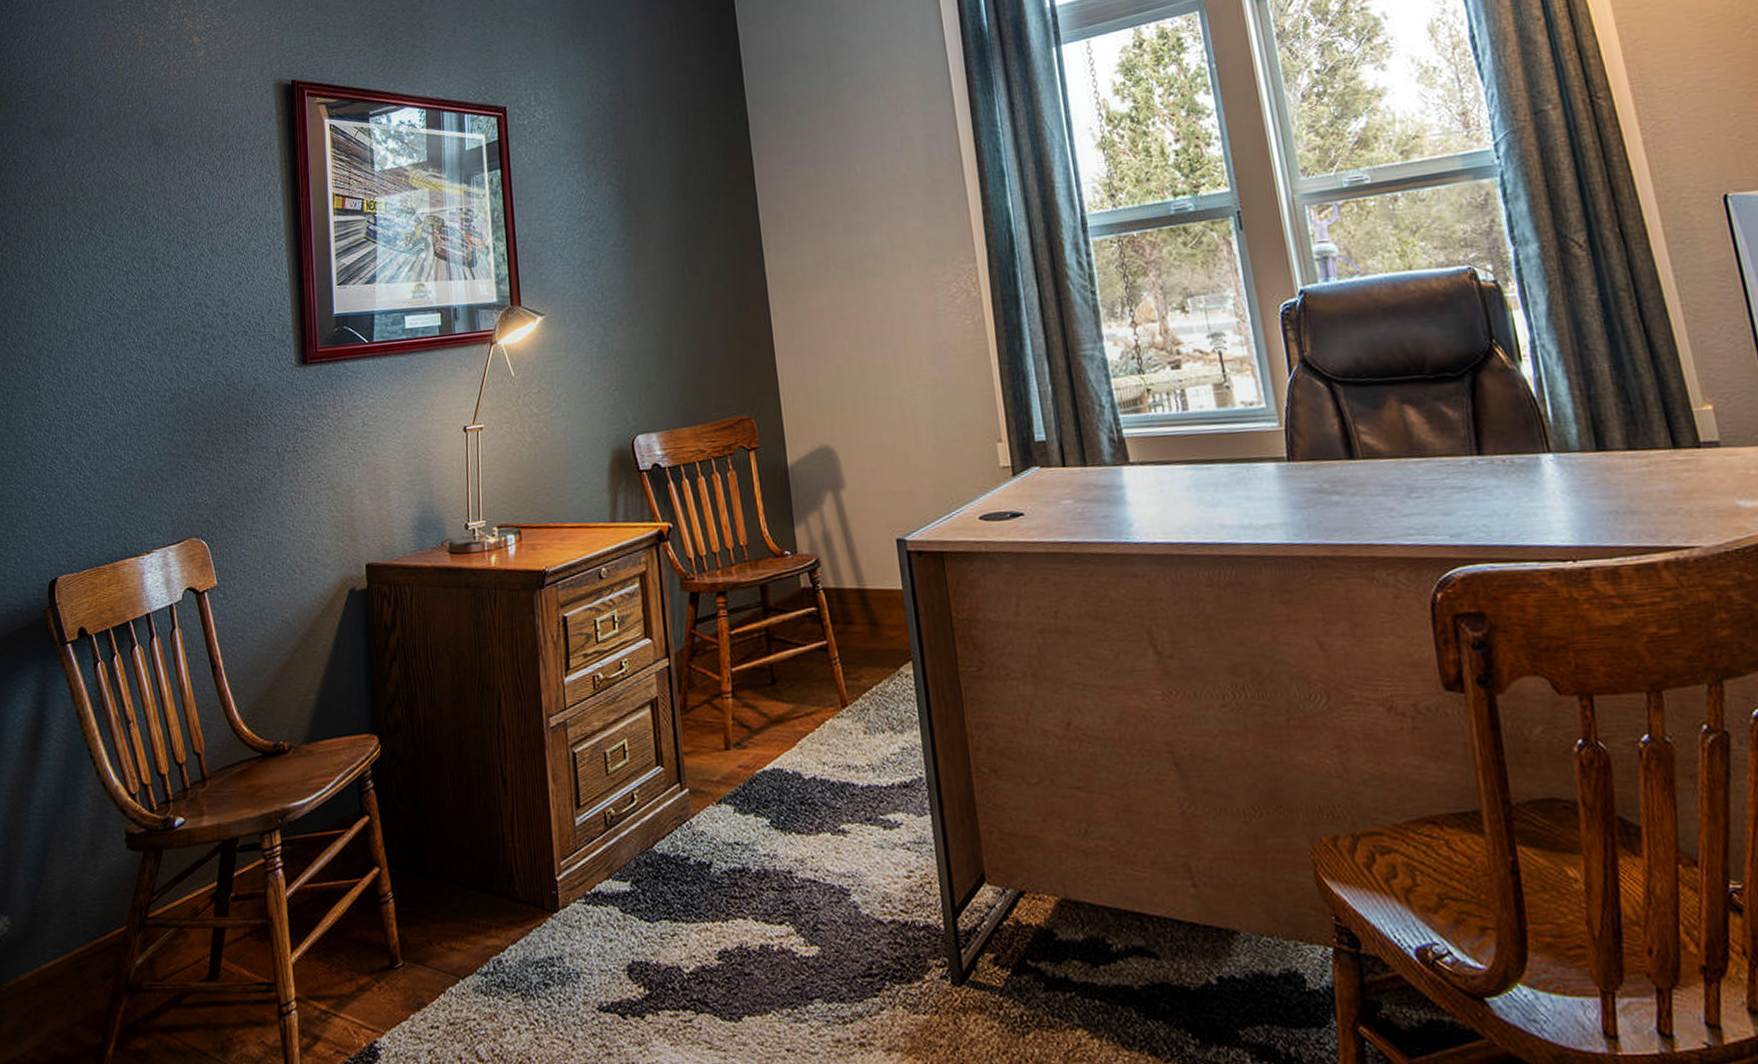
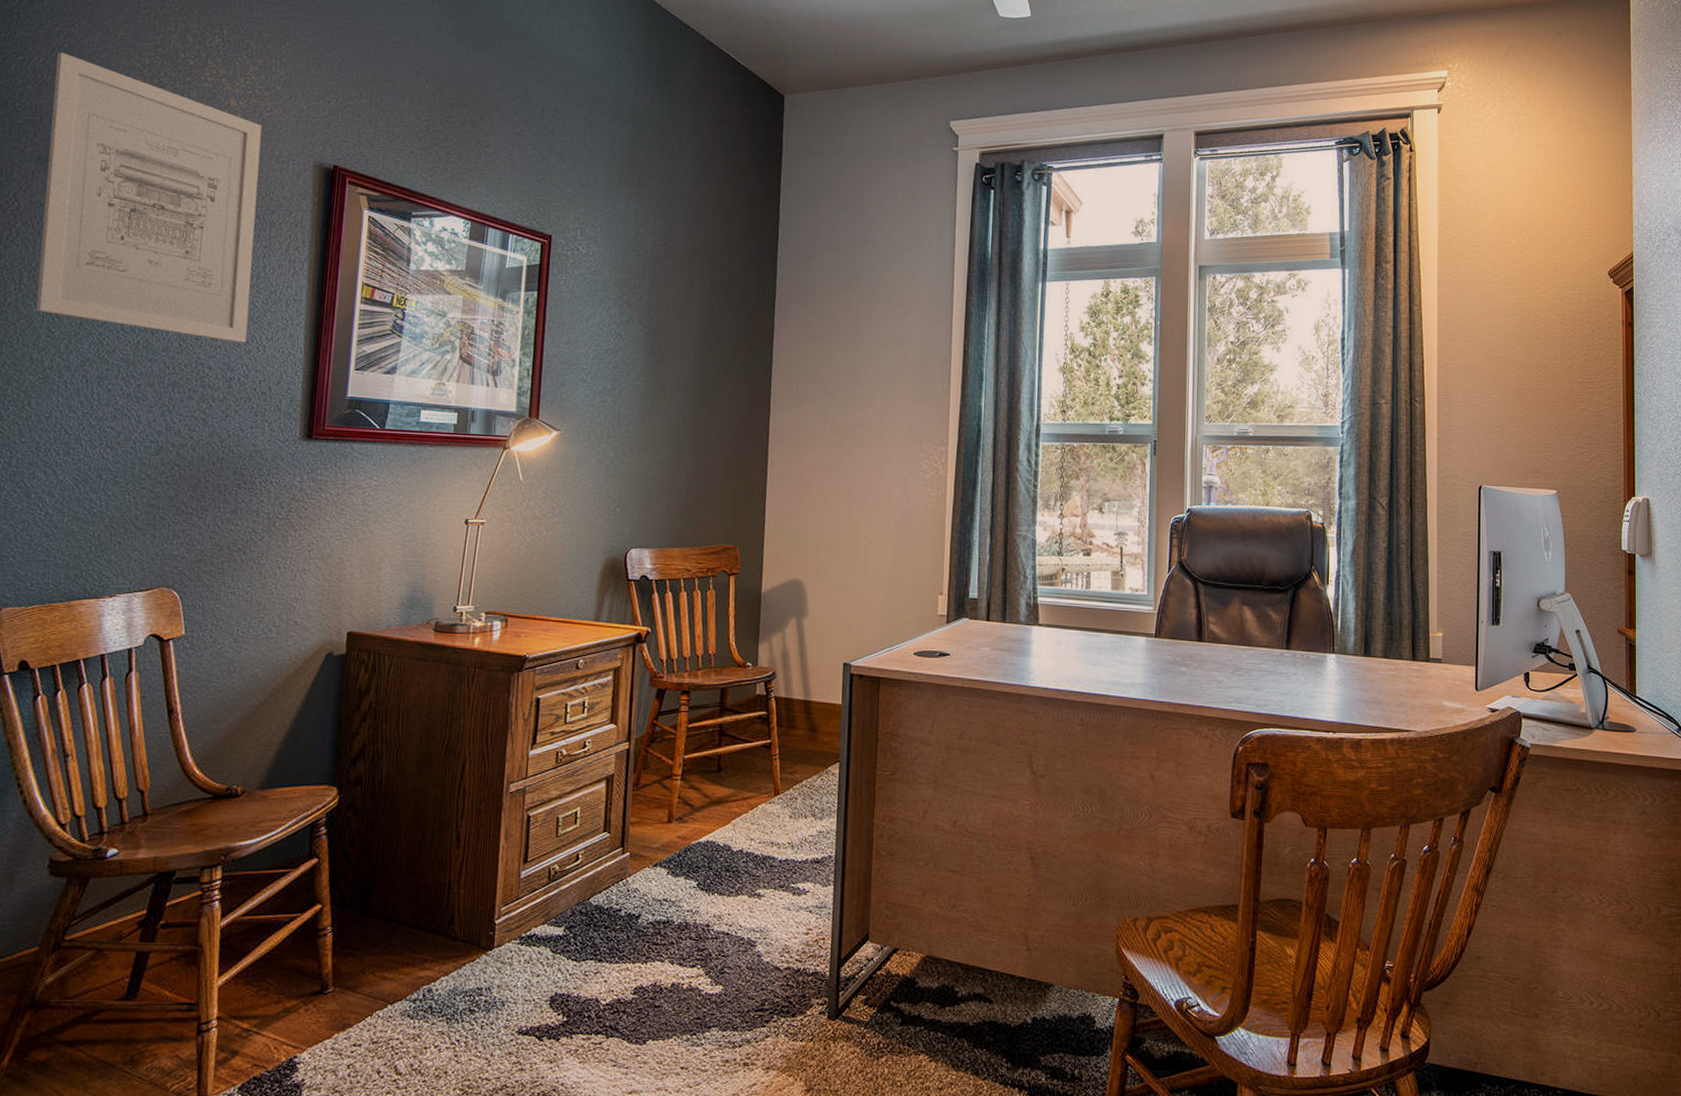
wall art: none [47,26,236,279] -> present [35,52,262,343]

